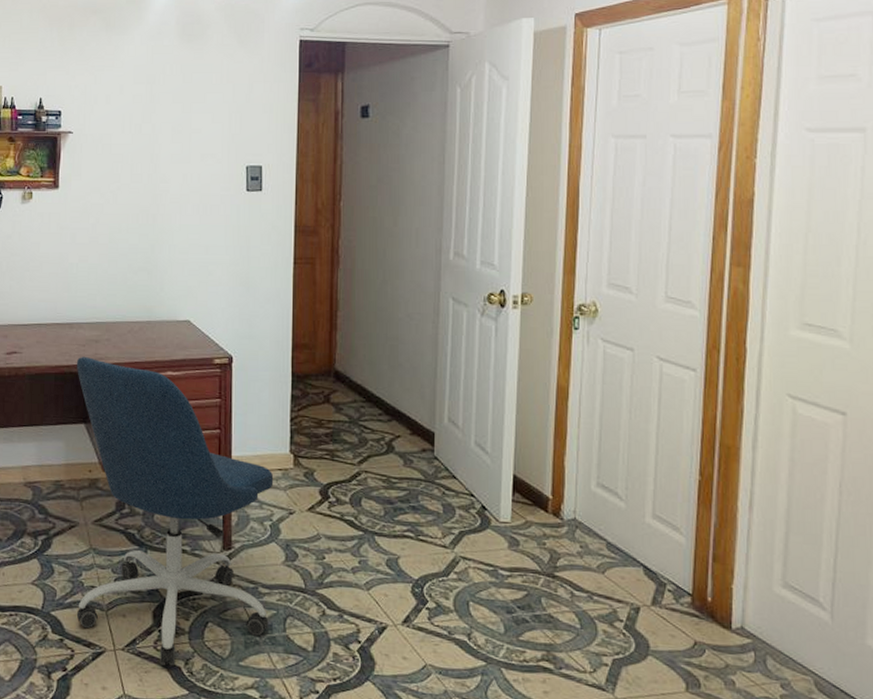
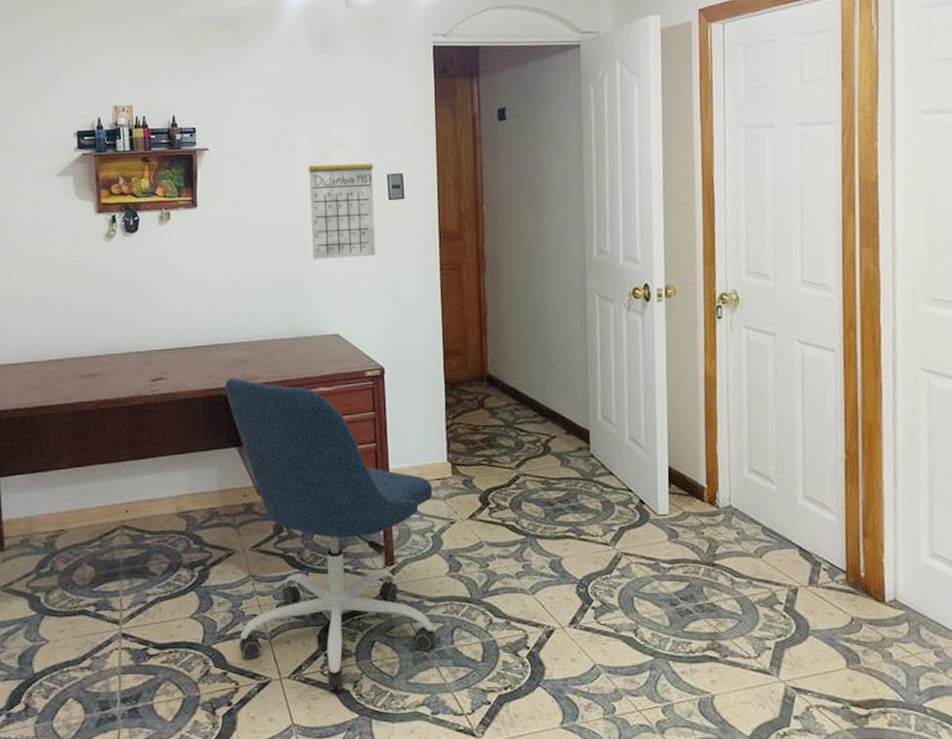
calendar: none [168,132,234,246] -> present [308,143,376,259]

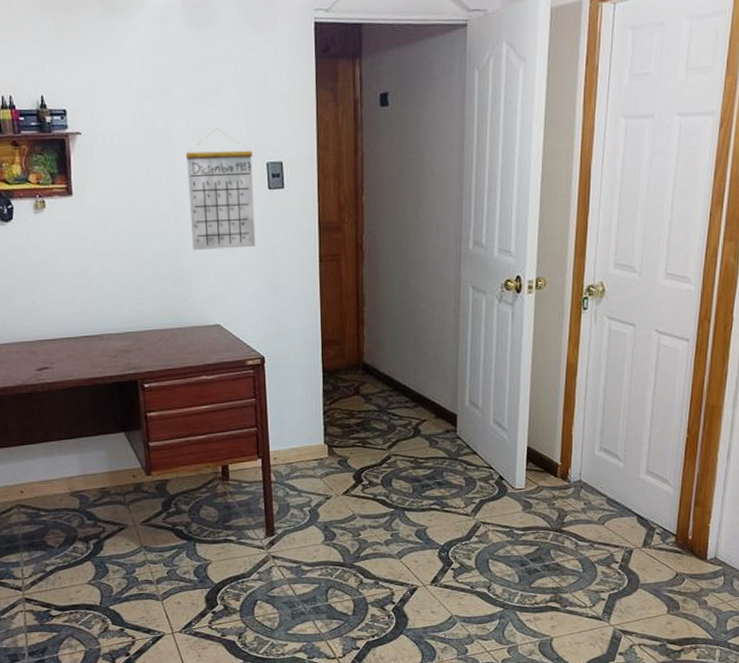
office chair: present [224,377,436,690] -> none [109,366,312,641]

